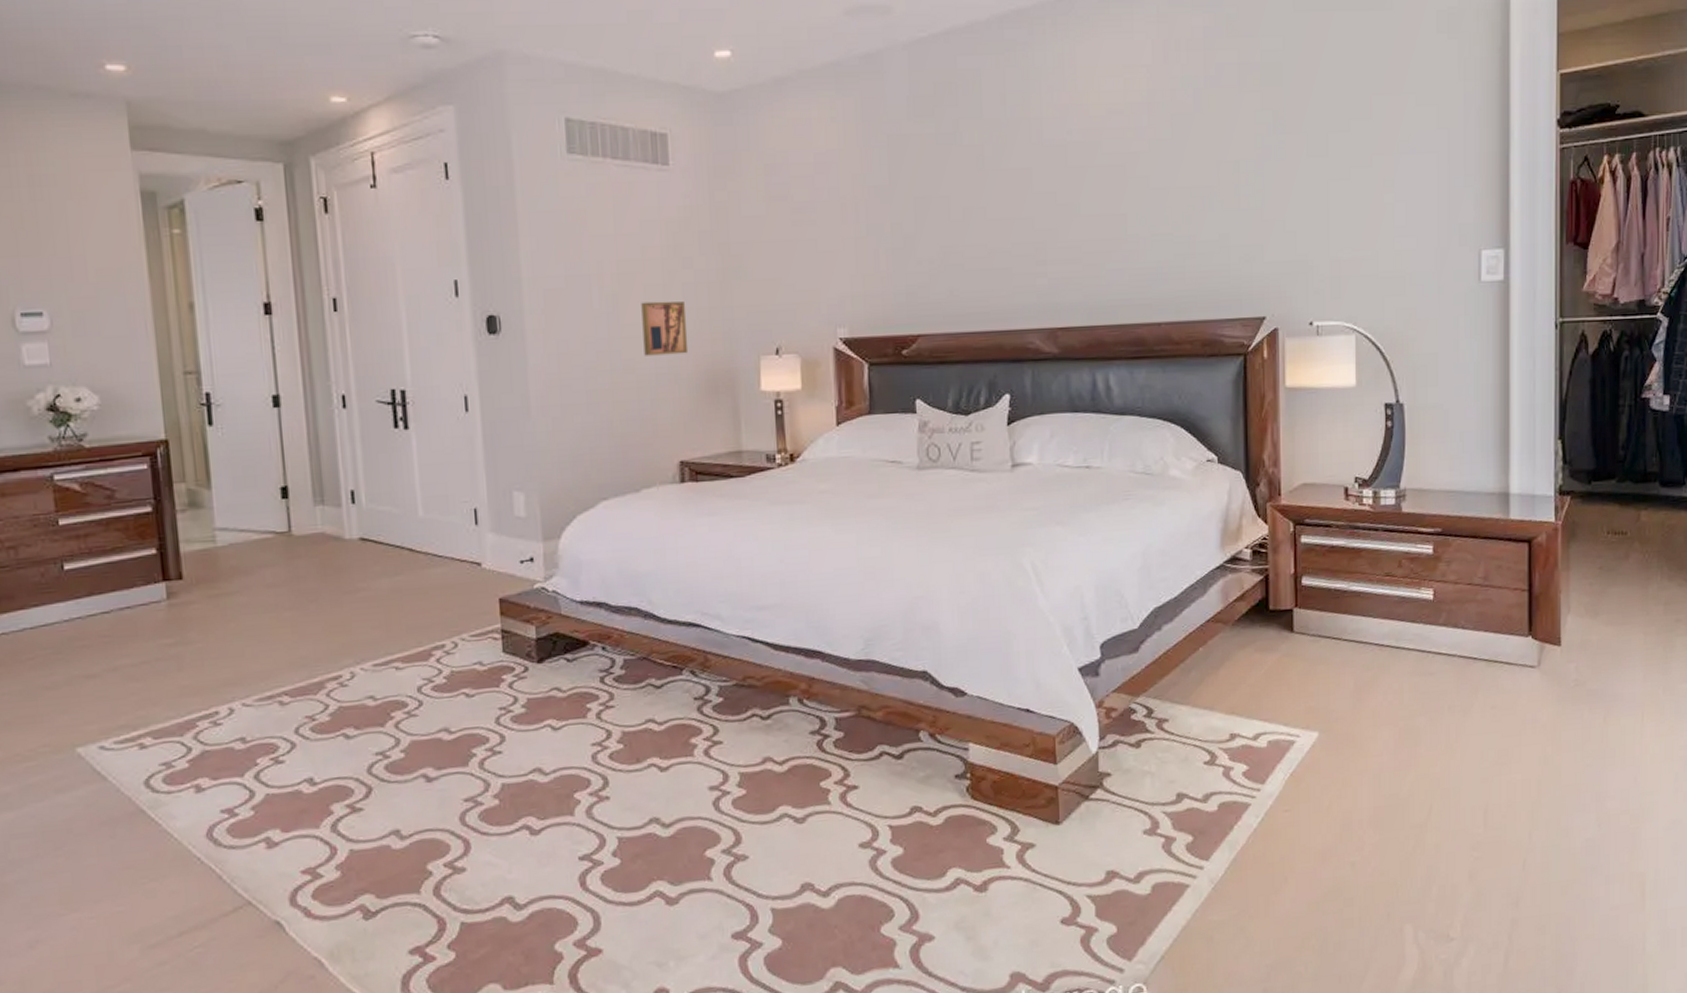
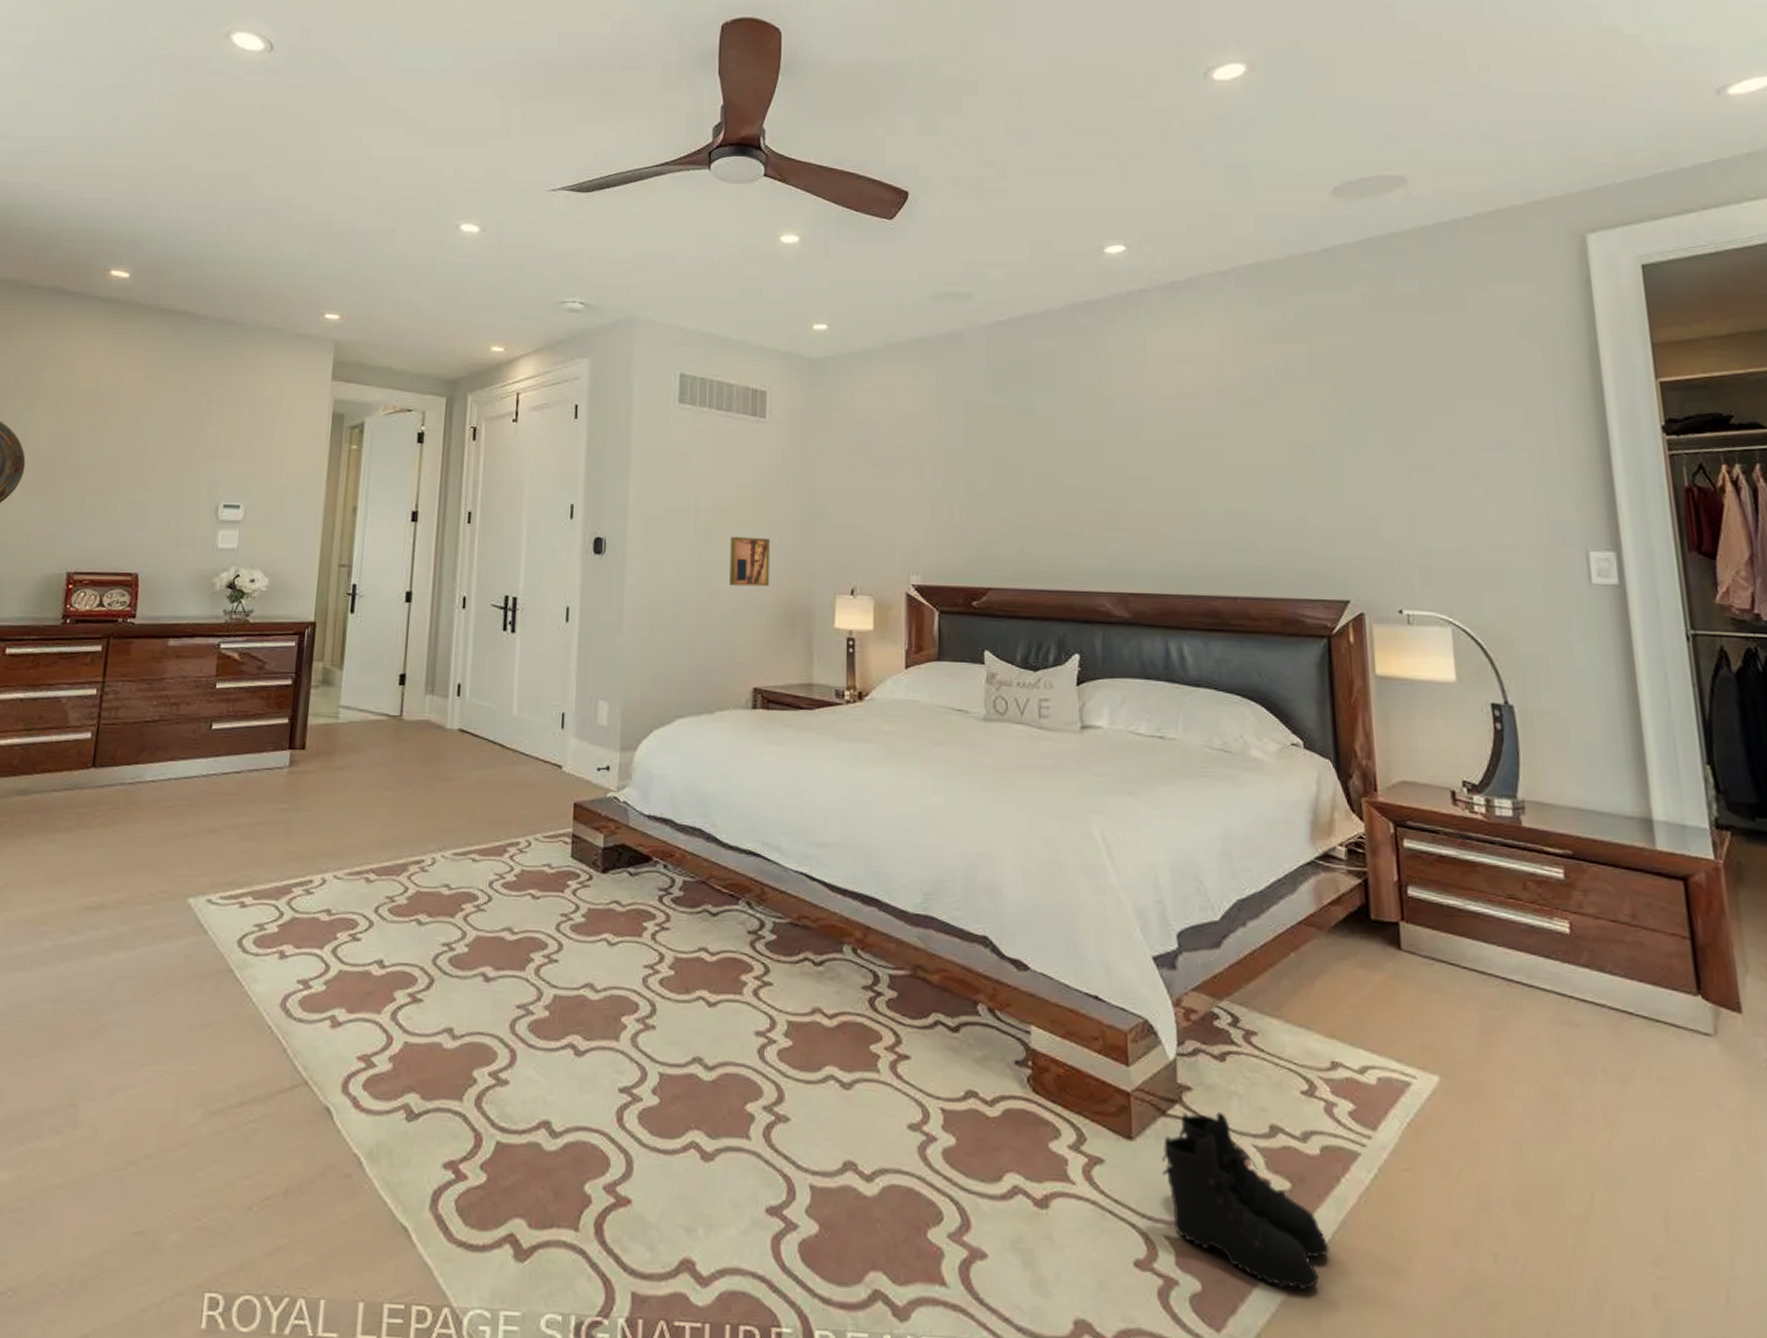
boots: none [1084,790,1222,919] -> present [1161,1113,1330,1290]

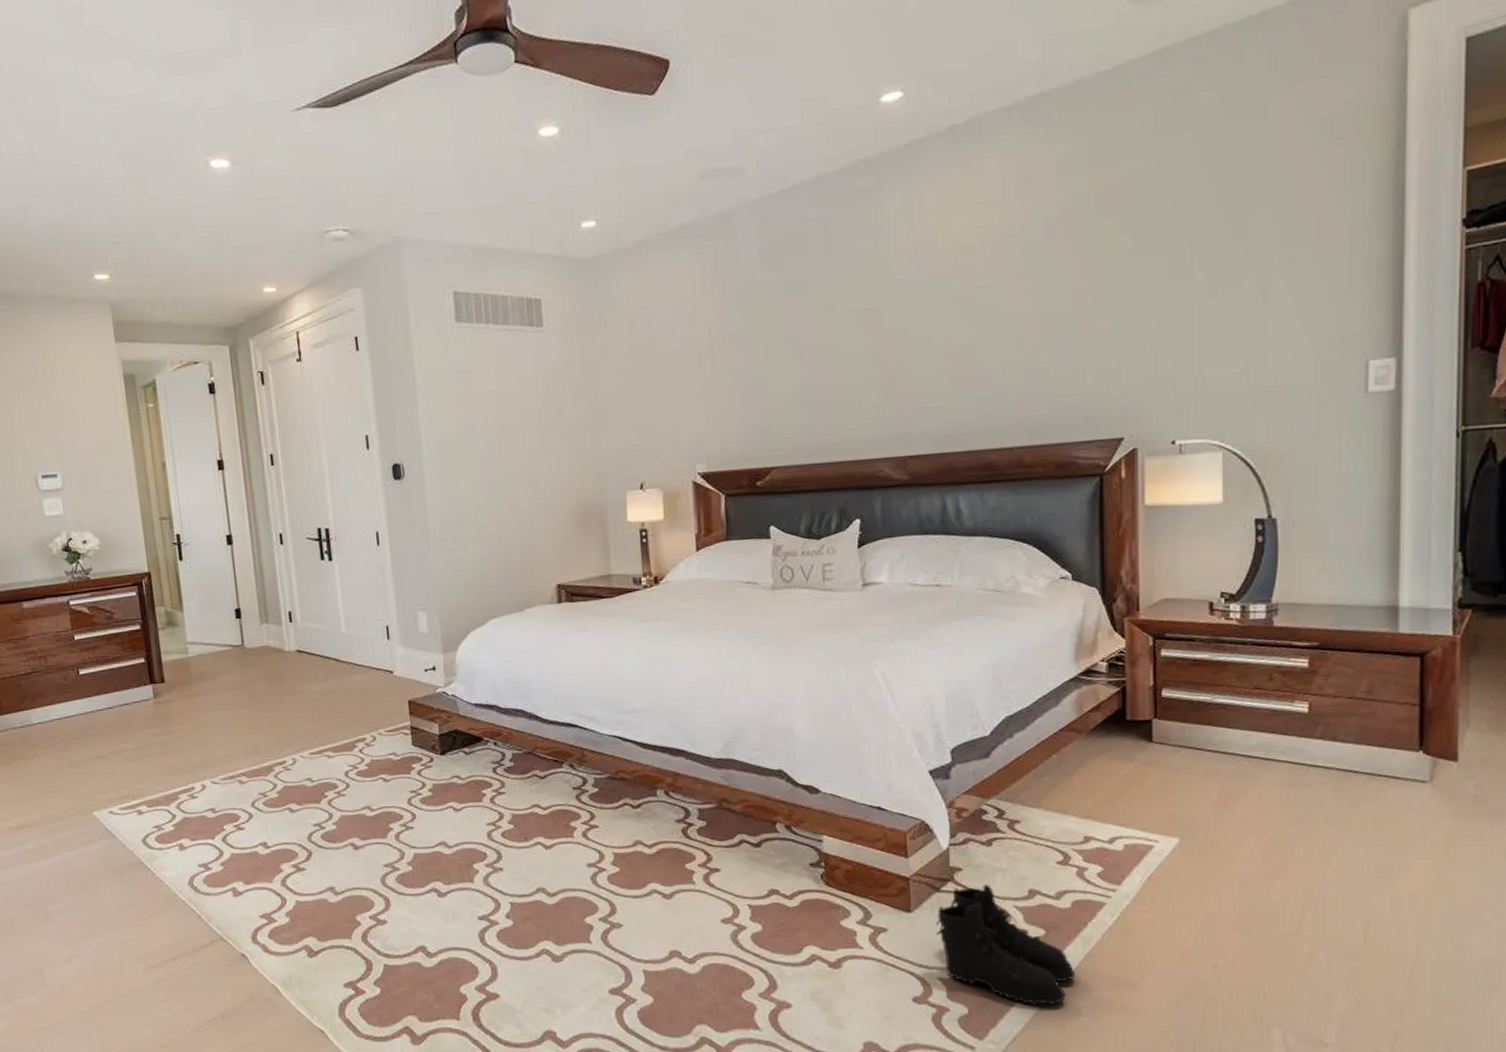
wall art: present [729,536,771,587] -> none [521,445,563,494]

